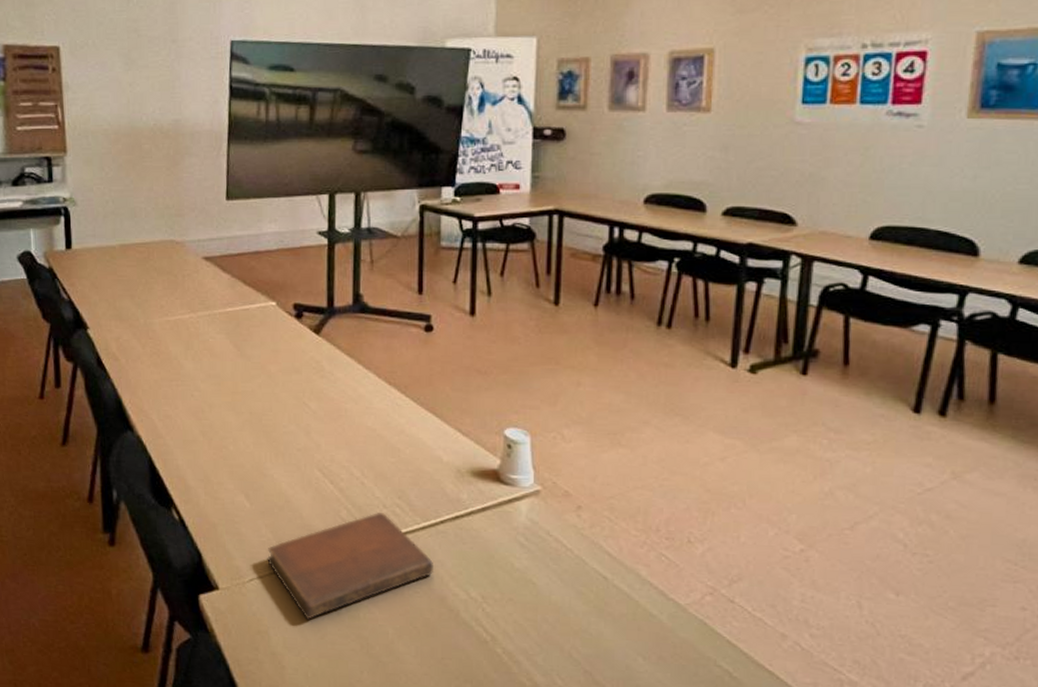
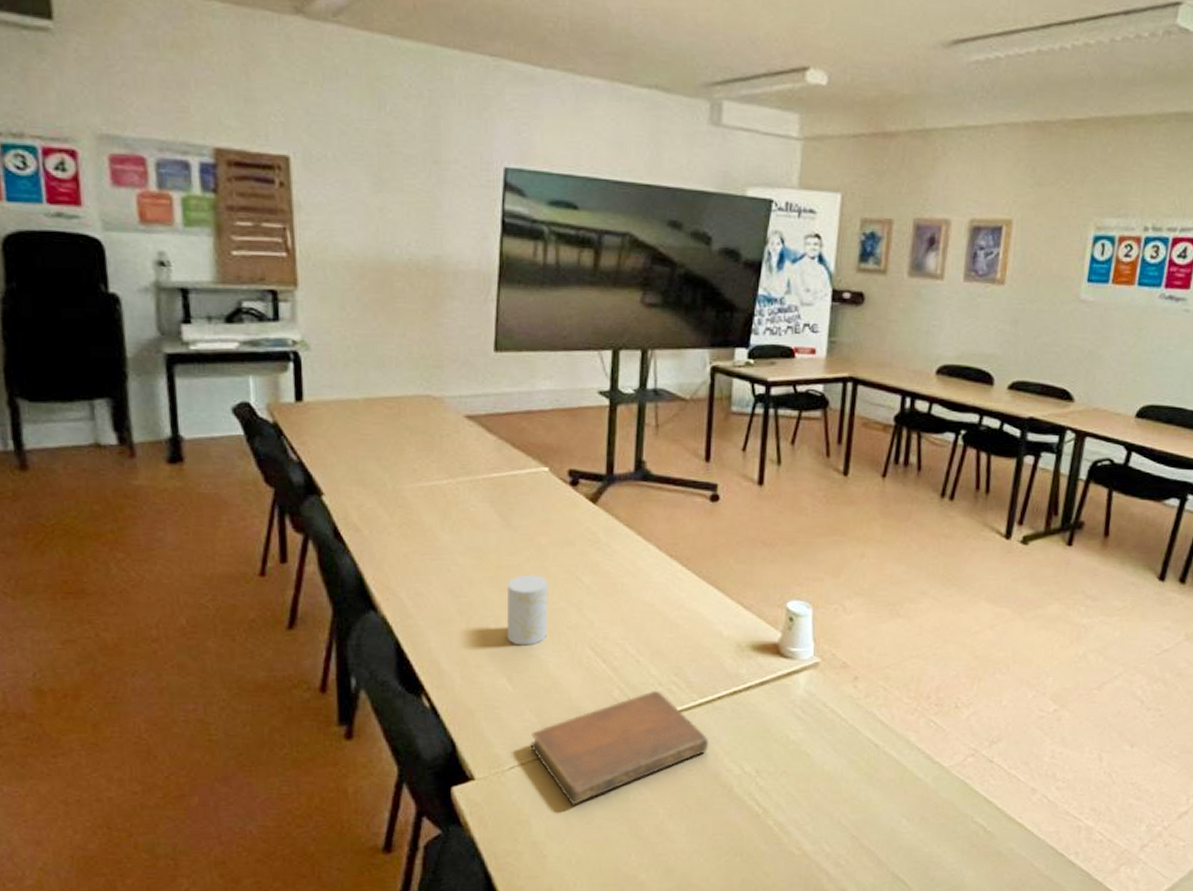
cup: none [242,400,280,466] -> present [506,574,550,646]

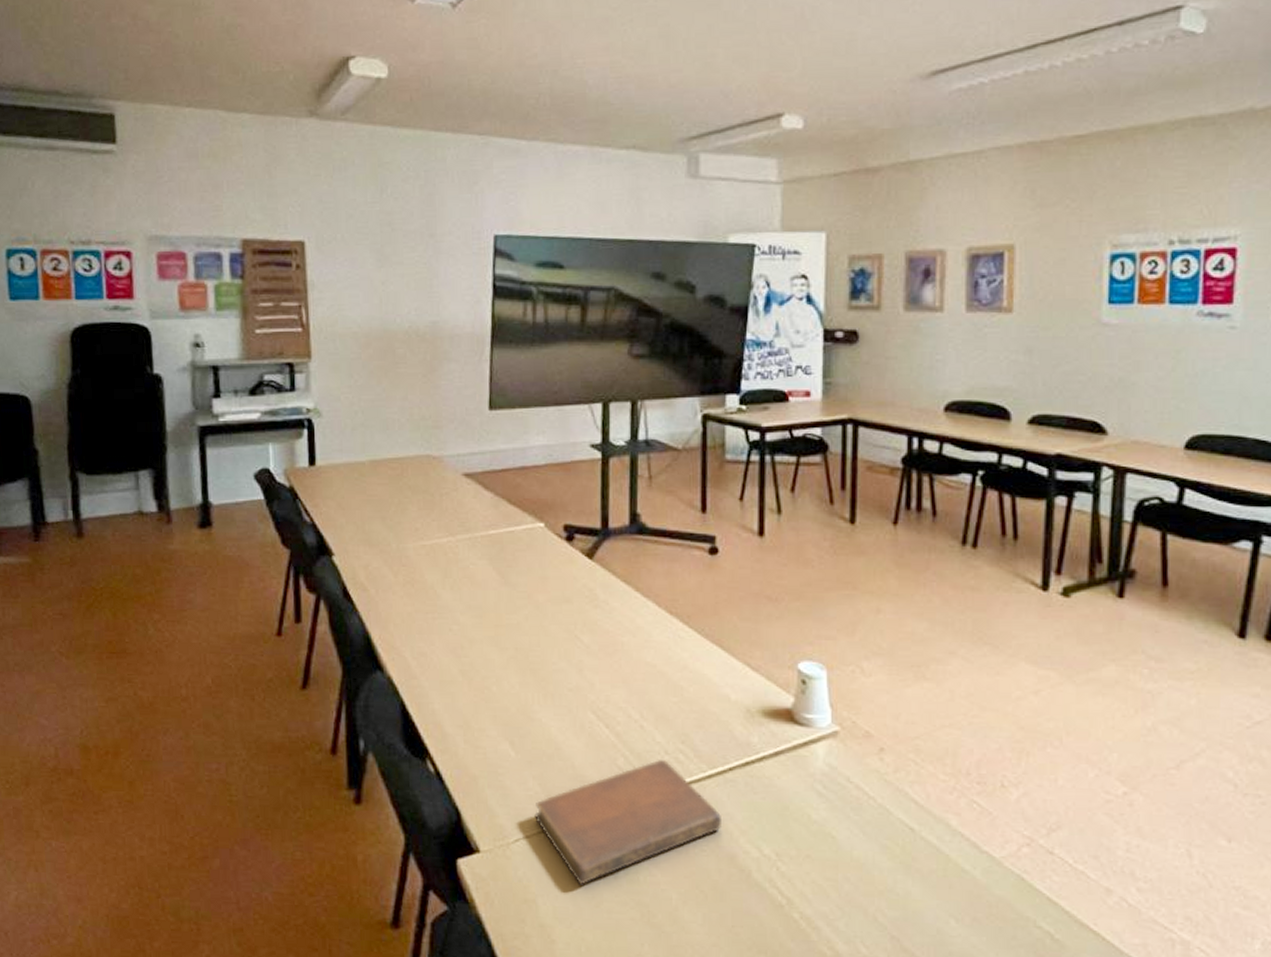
cup: present [506,574,550,646] -> none [506,633,549,709]

